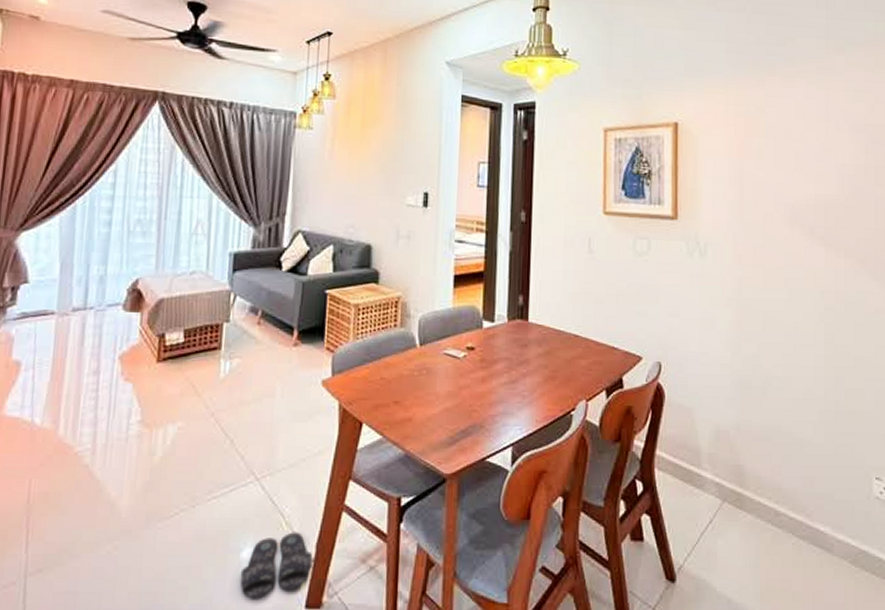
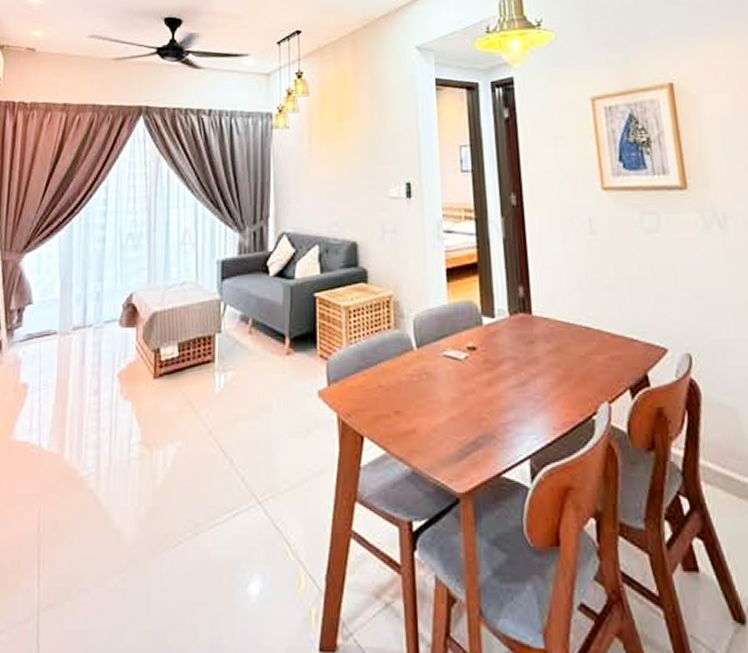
slippers: present [240,532,313,601] -> none [249,562,323,642]

